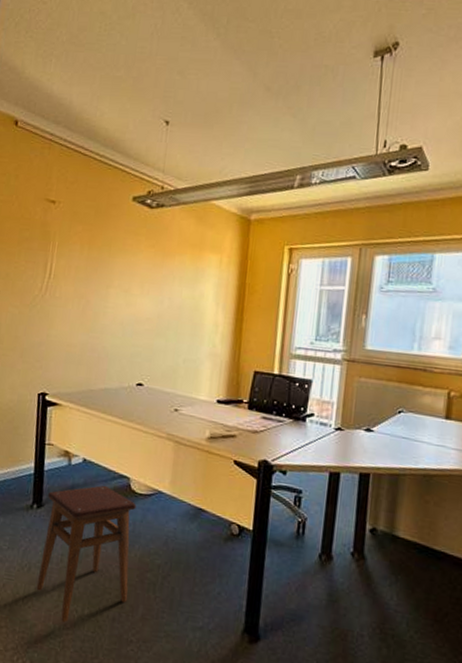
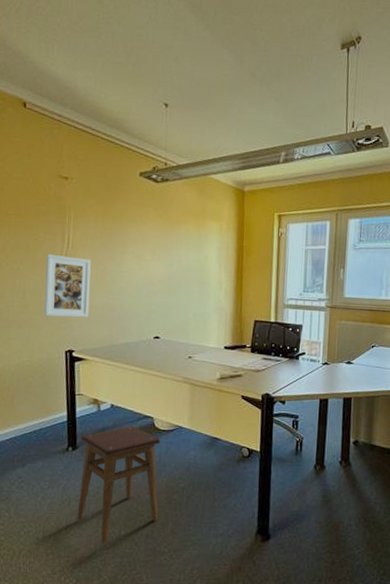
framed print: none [18,284,73,358] -> present [44,253,91,318]

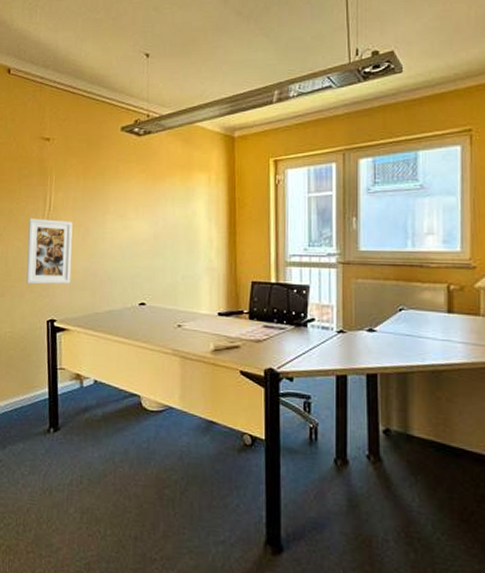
stool: present [77,425,161,544] -> none [59,404,149,544]

